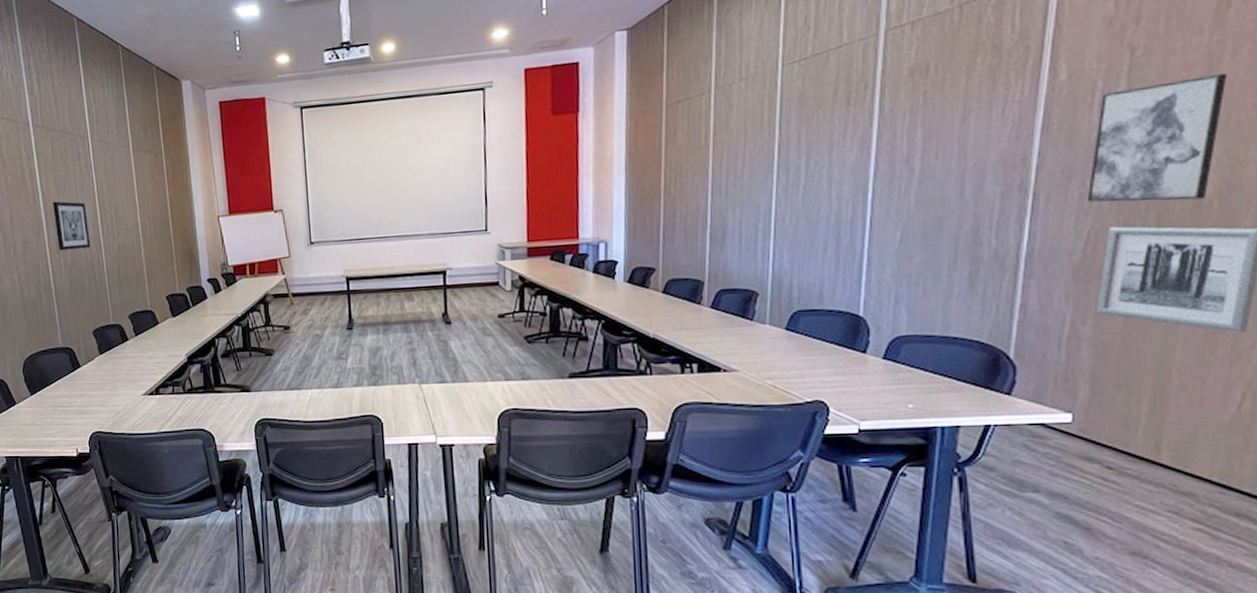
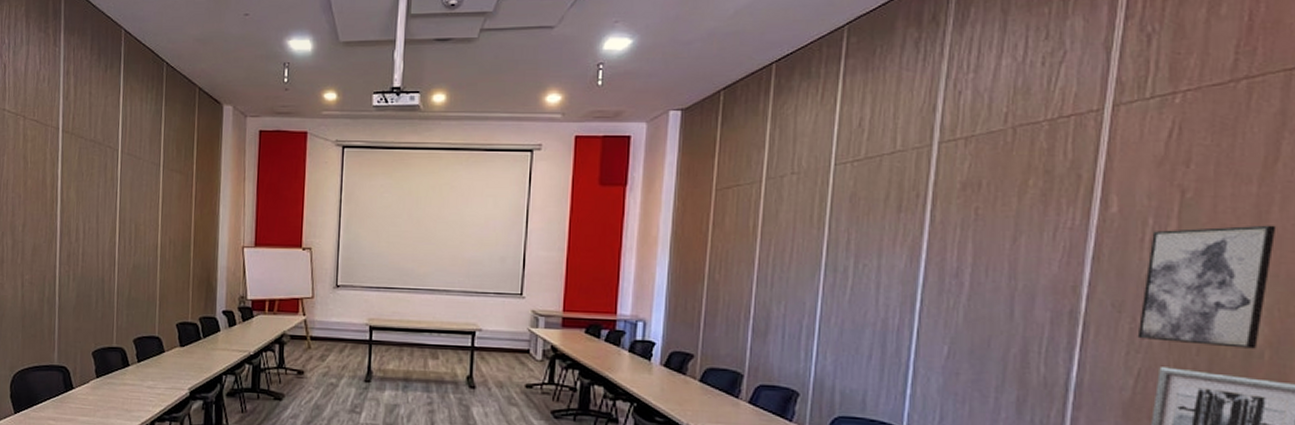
wall art: present [53,201,91,251] -> none [69,211,105,264]

